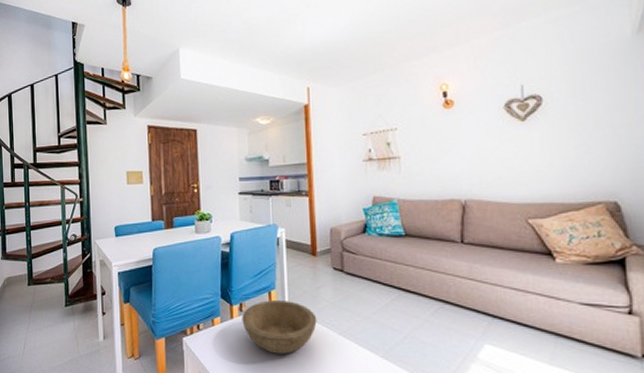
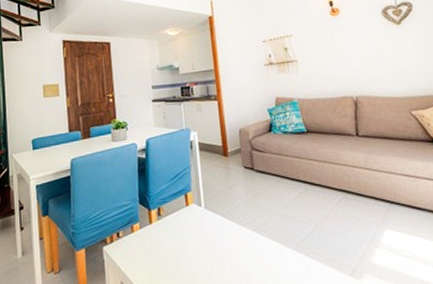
bowl: present [242,300,317,354] -> none [160,202,232,256]

